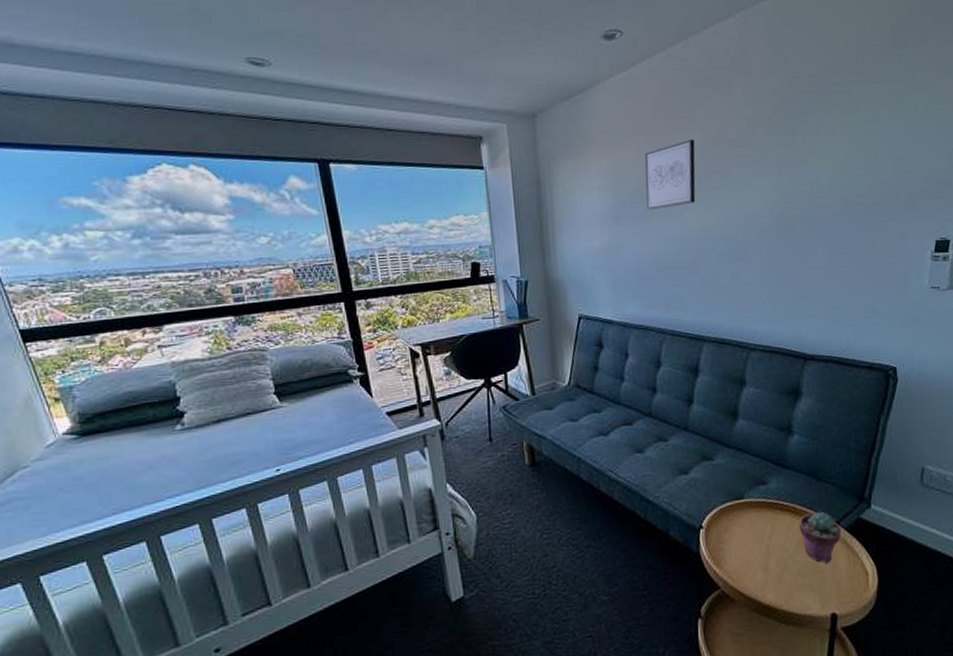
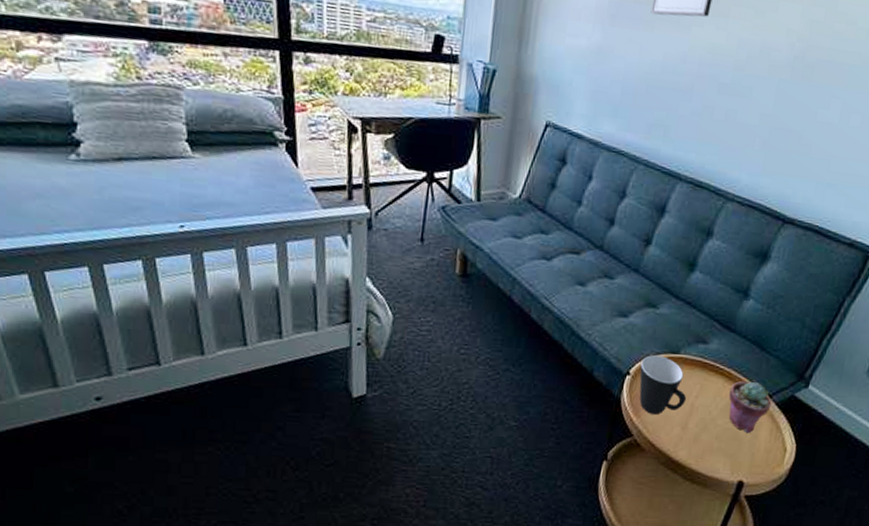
mug: none [710,504,761,563] -> present [639,355,687,415]

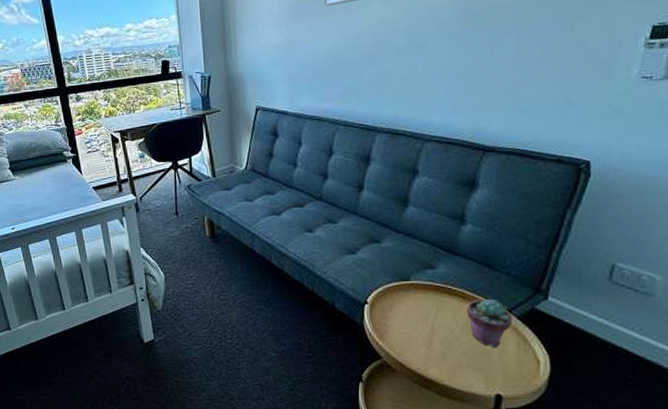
mug: present [639,355,687,415] -> none [376,284,426,337]

